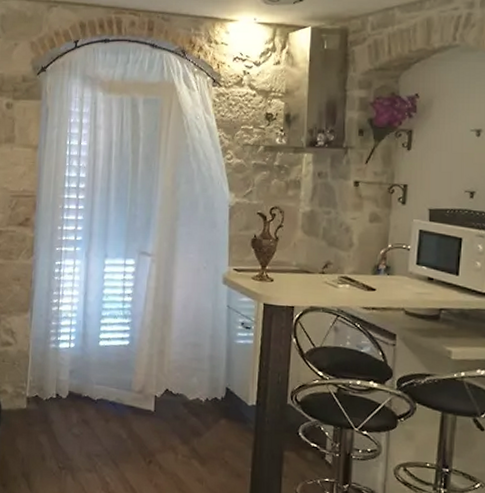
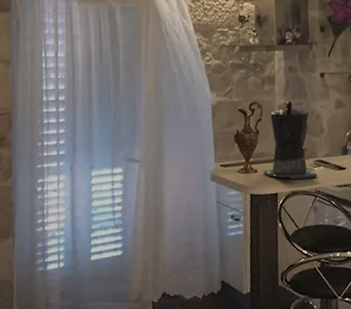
coffee maker: none [280,209,342,295] -> present [263,101,318,180]

